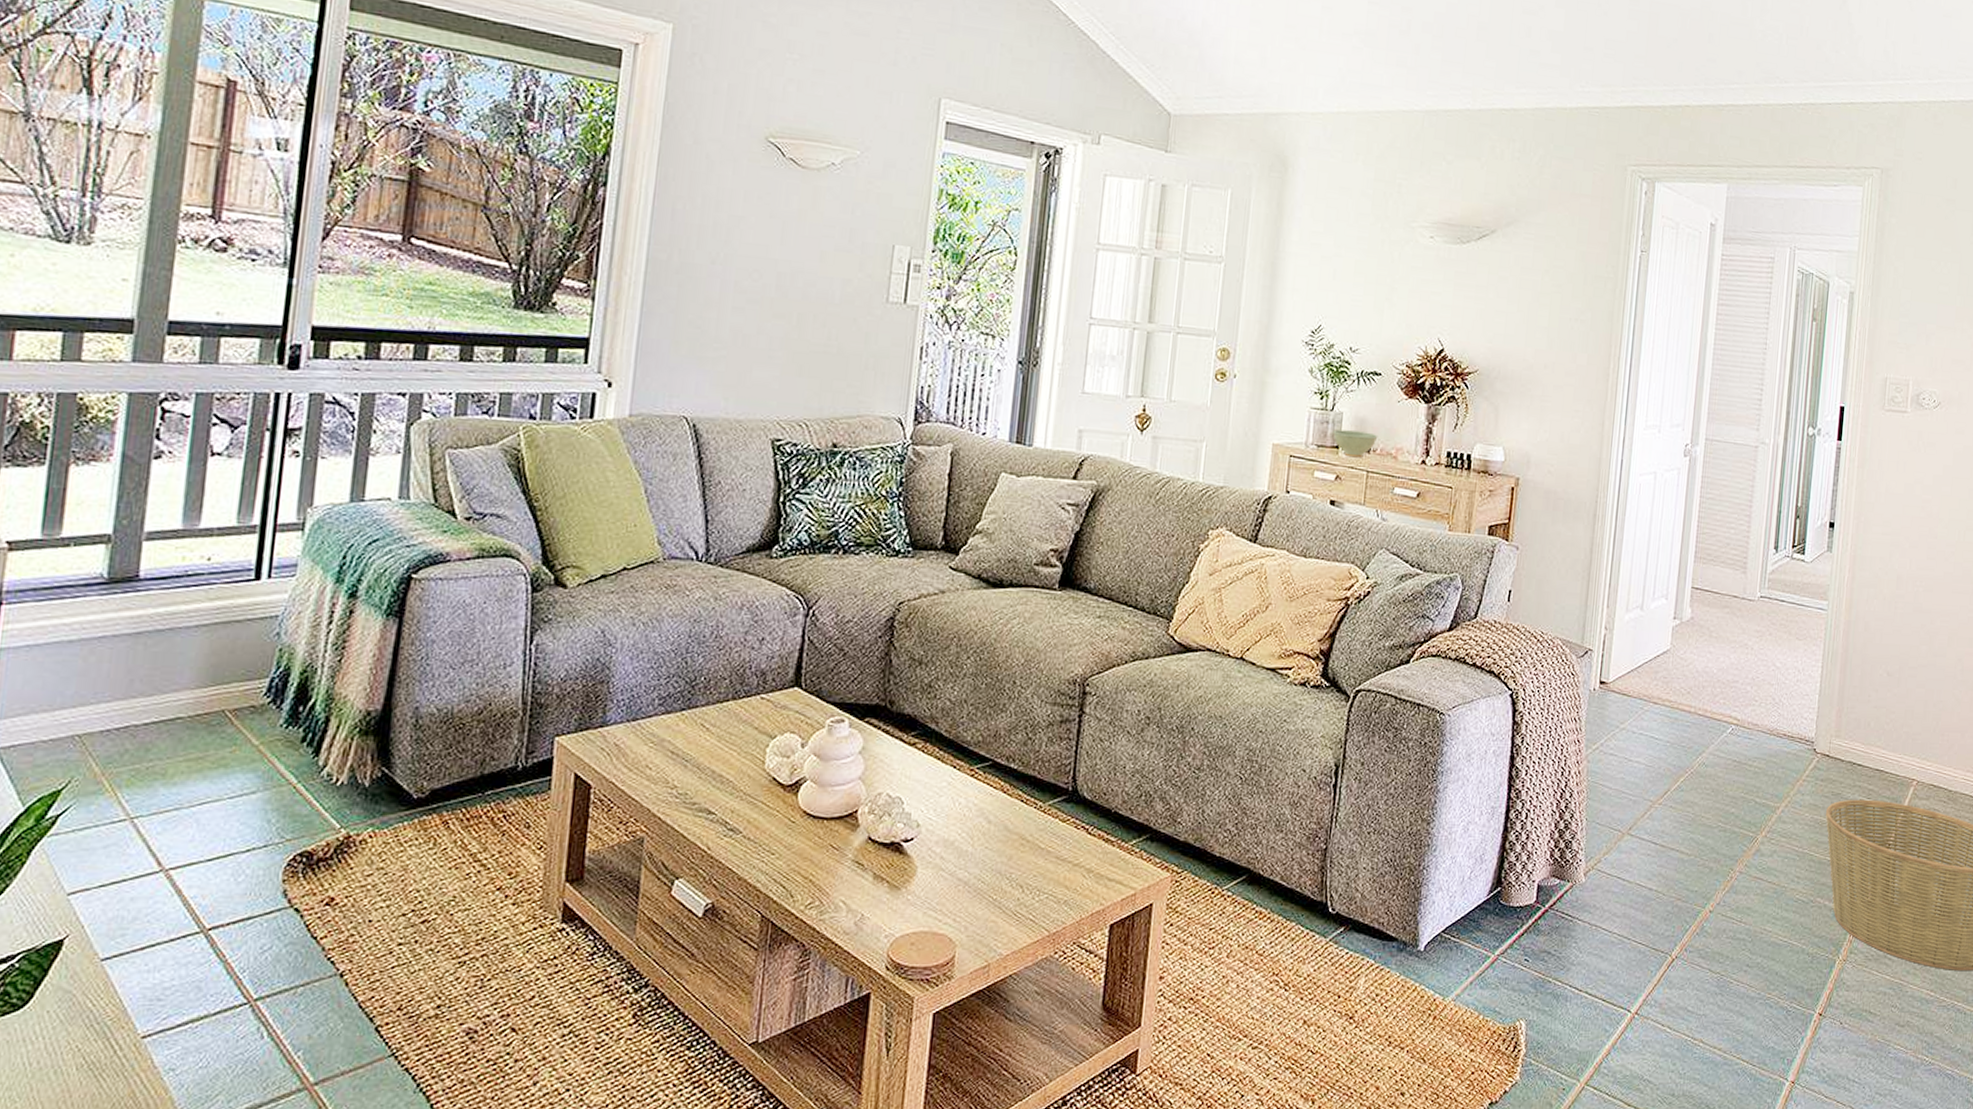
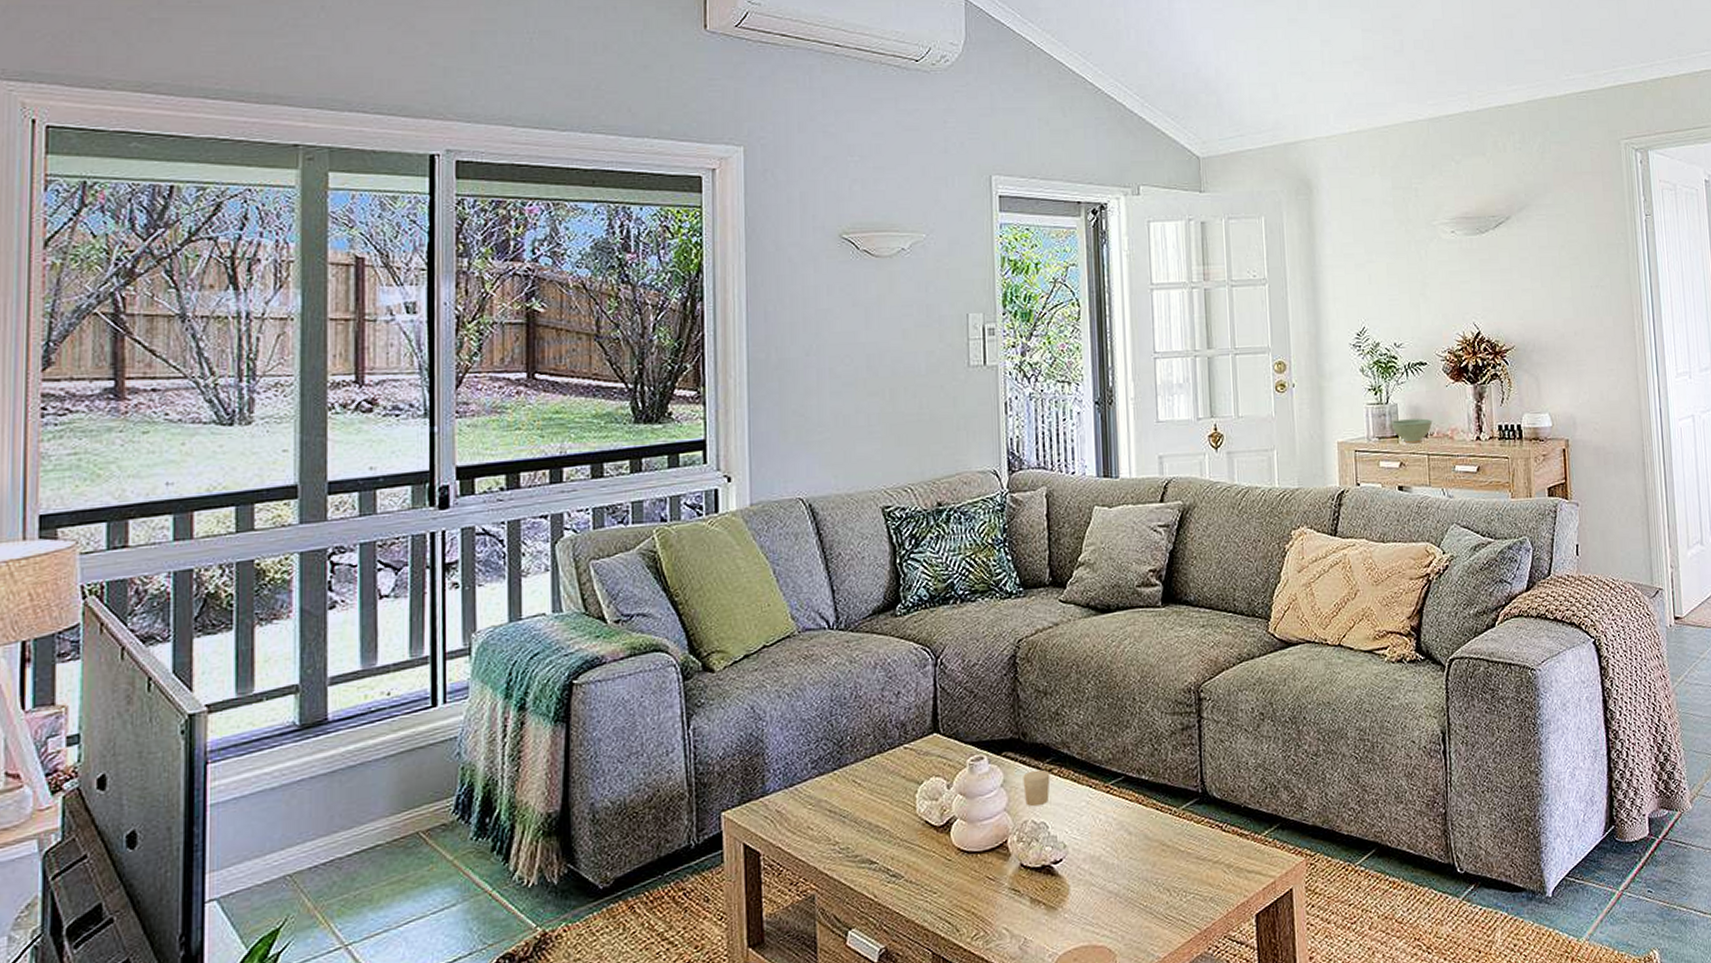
candle: none [882,741,914,780] -> present [1023,769,1050,807]

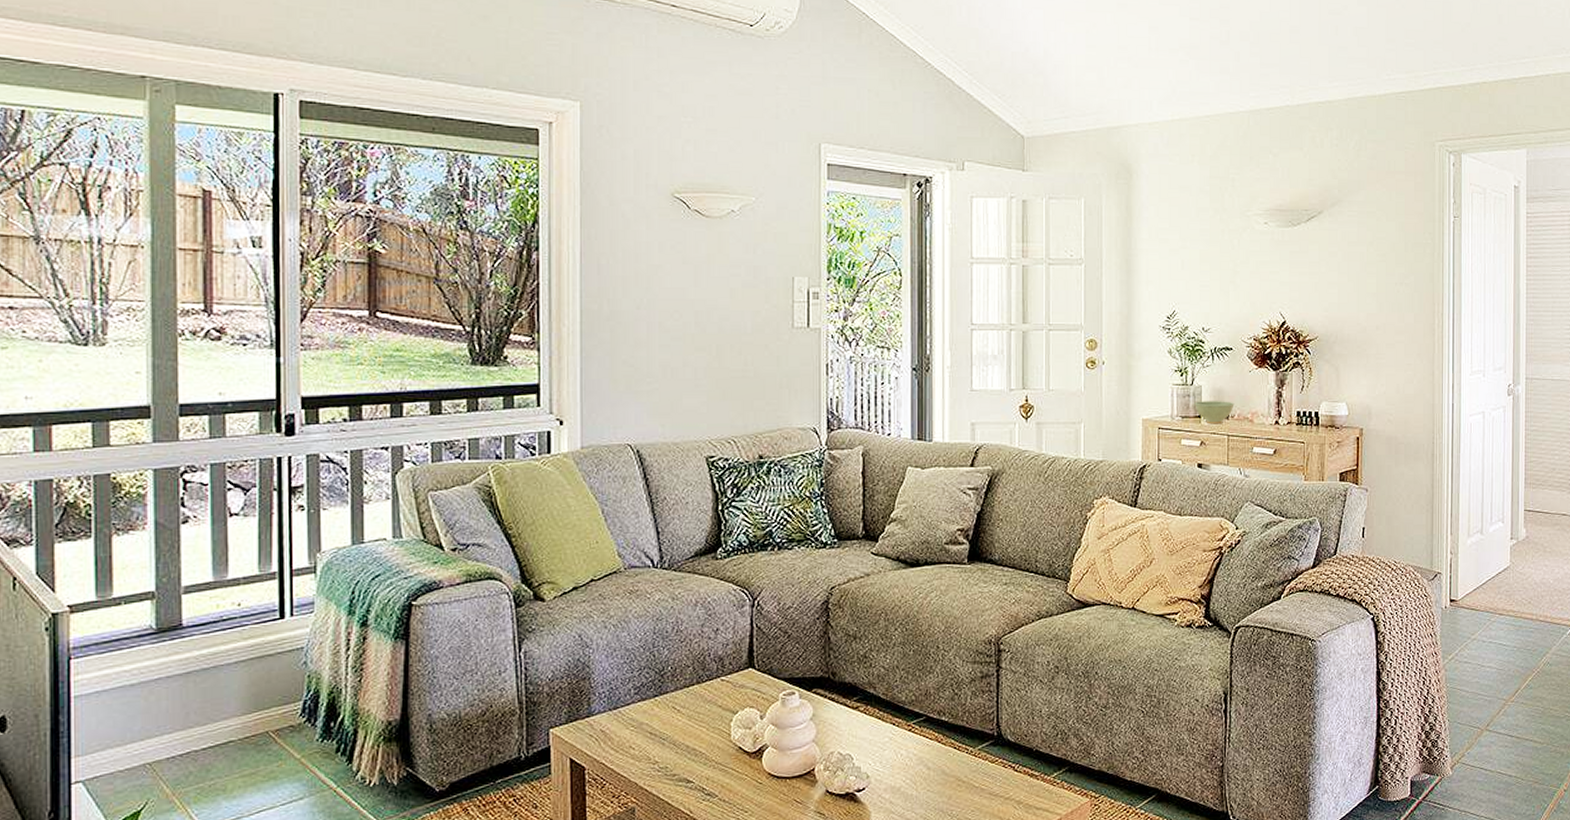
candle: present [1023,769,1050,807] -> none [831,706,857,740]

